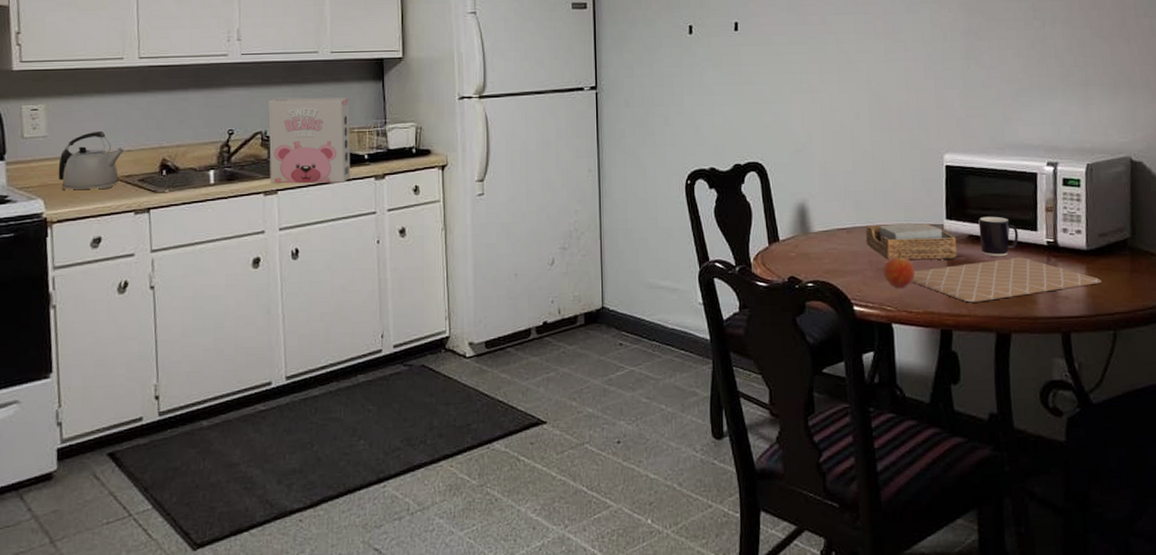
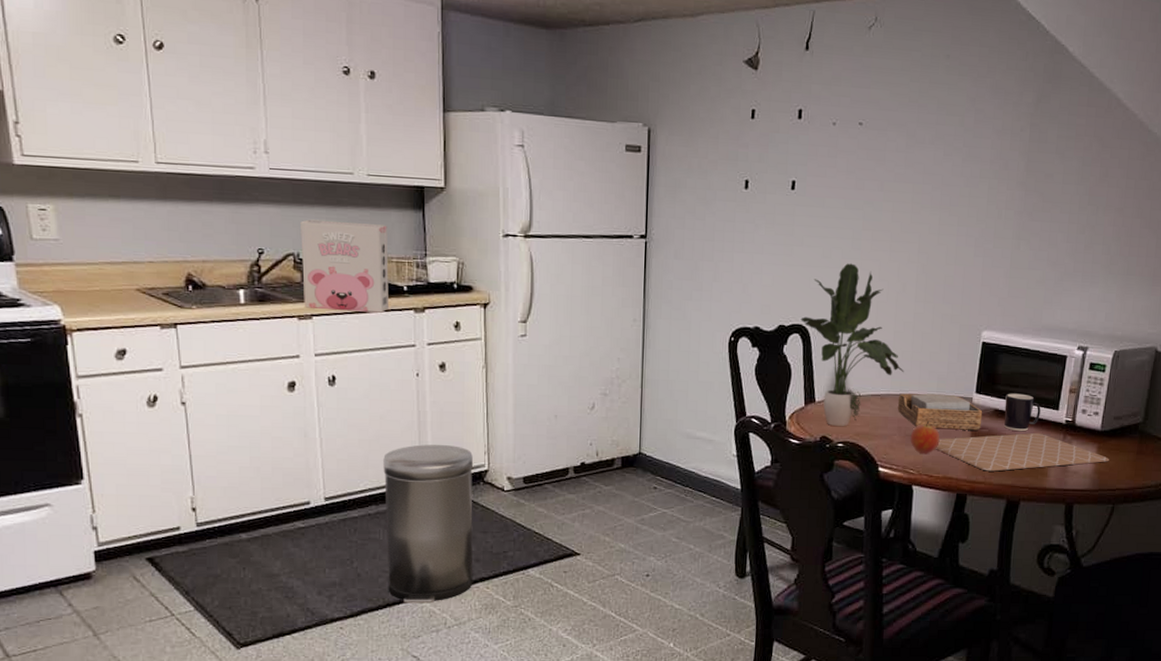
kettle: present [58,130,124,190] -> none [74,238,145,301]
pedal bin: none [344,312,436,489] -> present [383,444,474,604]
potted plant: none [756,97,868,266] -> present [800,263,904,427]

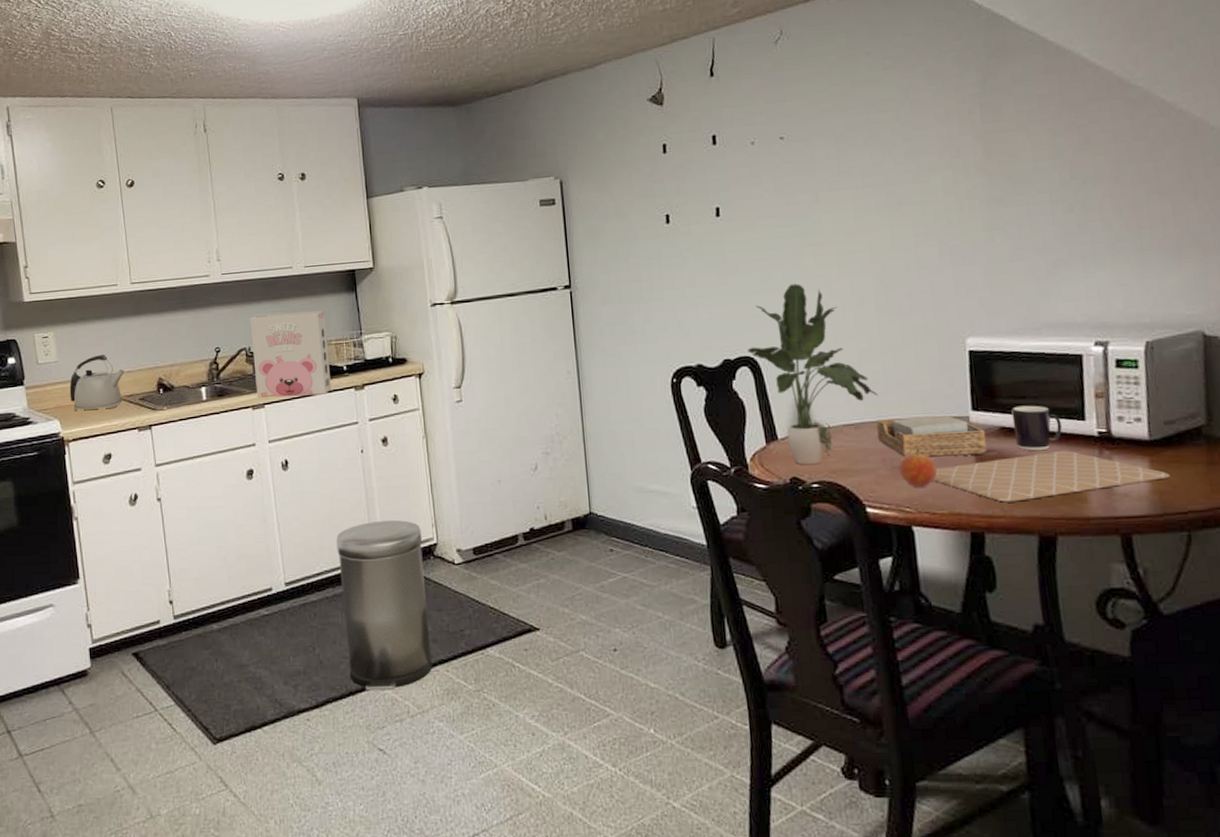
kettle: none [74,238,145,301] -> present [69,354,124,410]

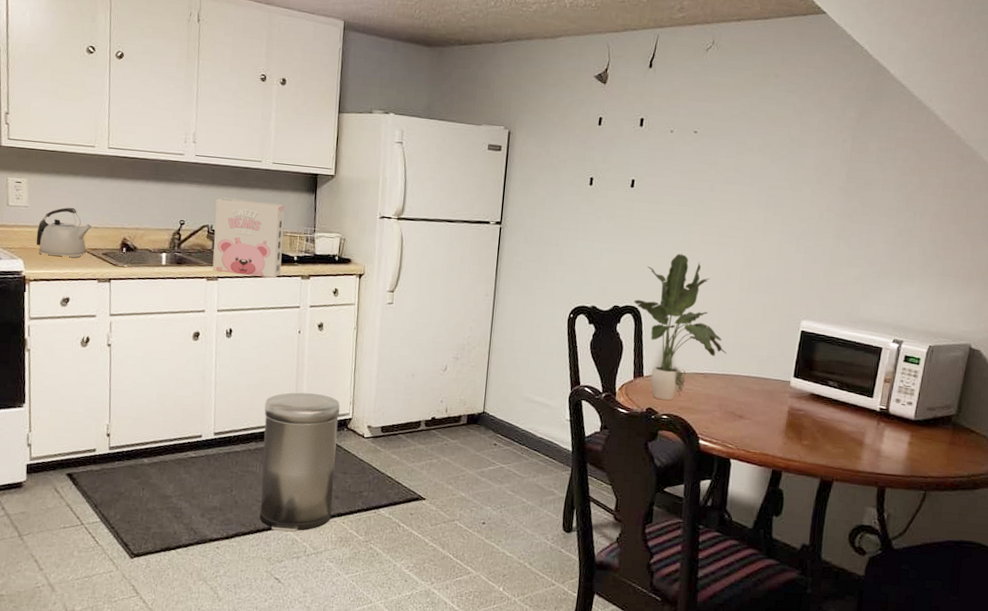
napkin holder: present [876,415,987,457] -> none [719,373,800,412]
fruit: present [899,448,938,489] -> none [730,400,759,431]
placemat: present [934,450,1171,503] -> none [754,417,923,452]
mug: present [1011,405,1062,452] -> none [819,379,856,416]

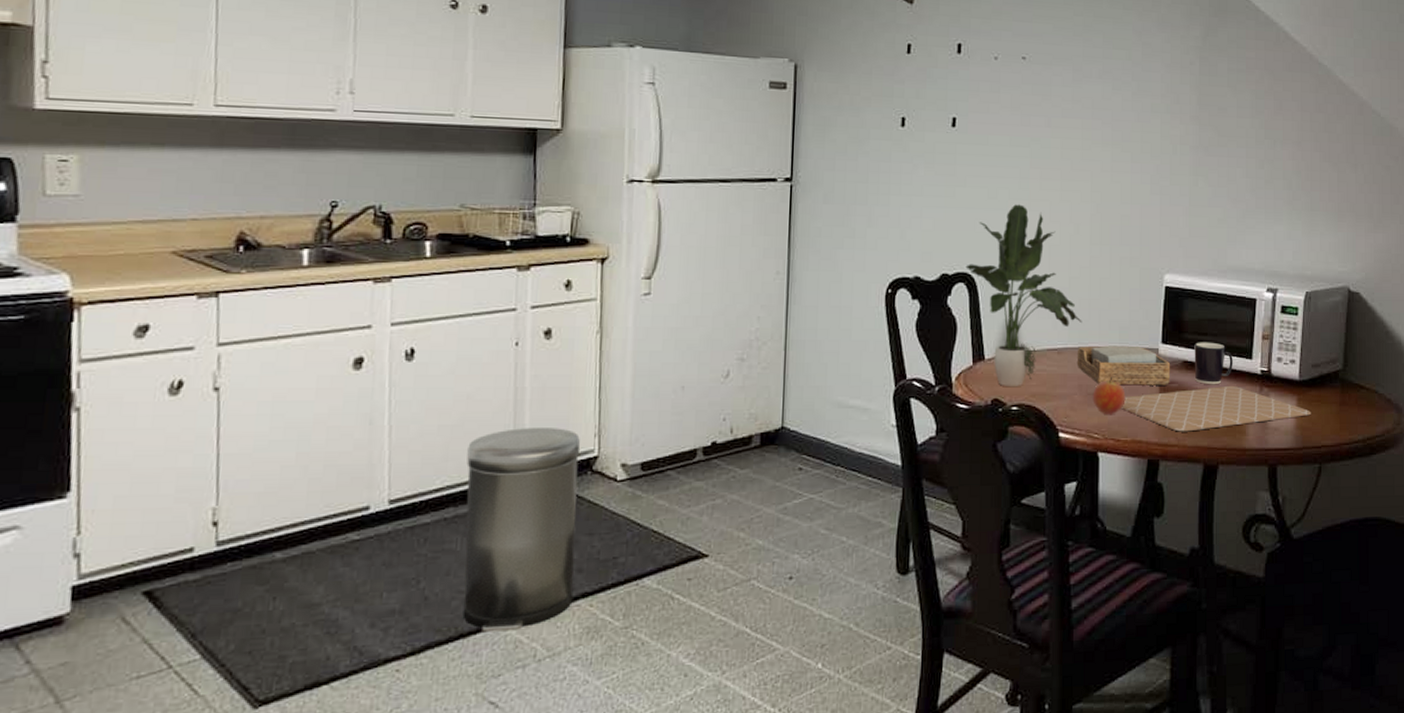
kettle: present [36,207,92,258] -> none [92,192,187,266]
cereal box: present [212,197,285,278] -> none [382,167,491,272]
napkin holder: none [719,373,800,412] -> present [1076,345,1171,386]
fruit: none [730,400,759,431] -> present [1093,376,1126,415]
placemat: none [754,417,923,452] -> present [1122,385,1312,432]
mug: none [819,379,856,416] -> present [1194,342,1233,385]

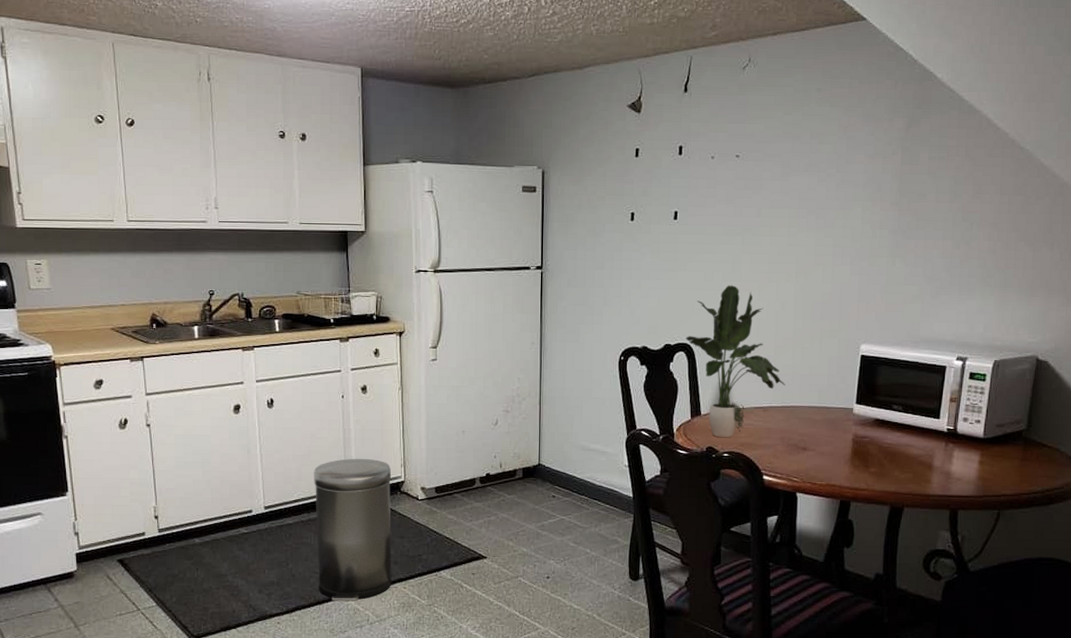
napkin holder: present [1076,345,1171,386] -> none [780,405,864,440]
fruit: present [1093,376,1126,415] -> none [793,431,822,463]
placemat: present [1122,385,1312,432] -> none [818,441,994,479]
mug: present [1194,342,1233,385] -> none [885,403,921,440]

